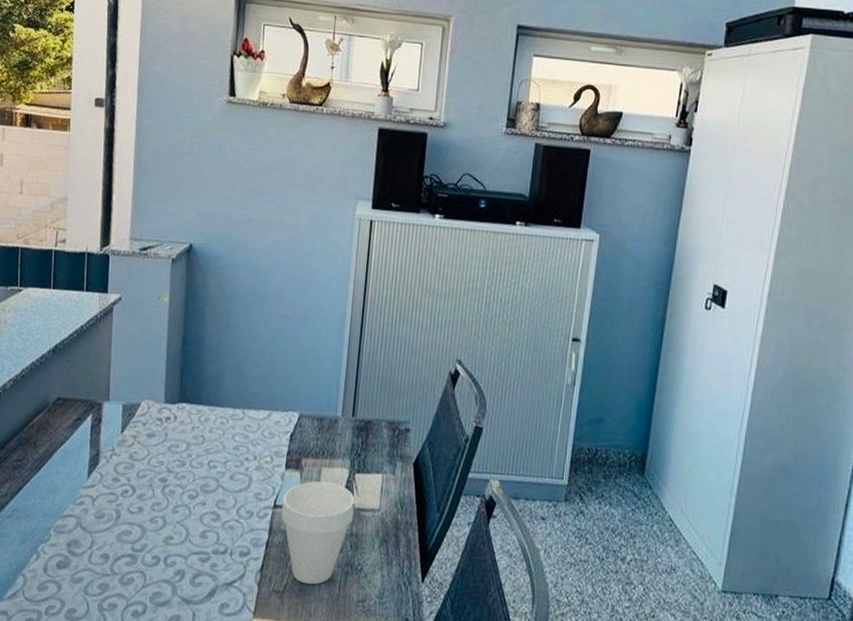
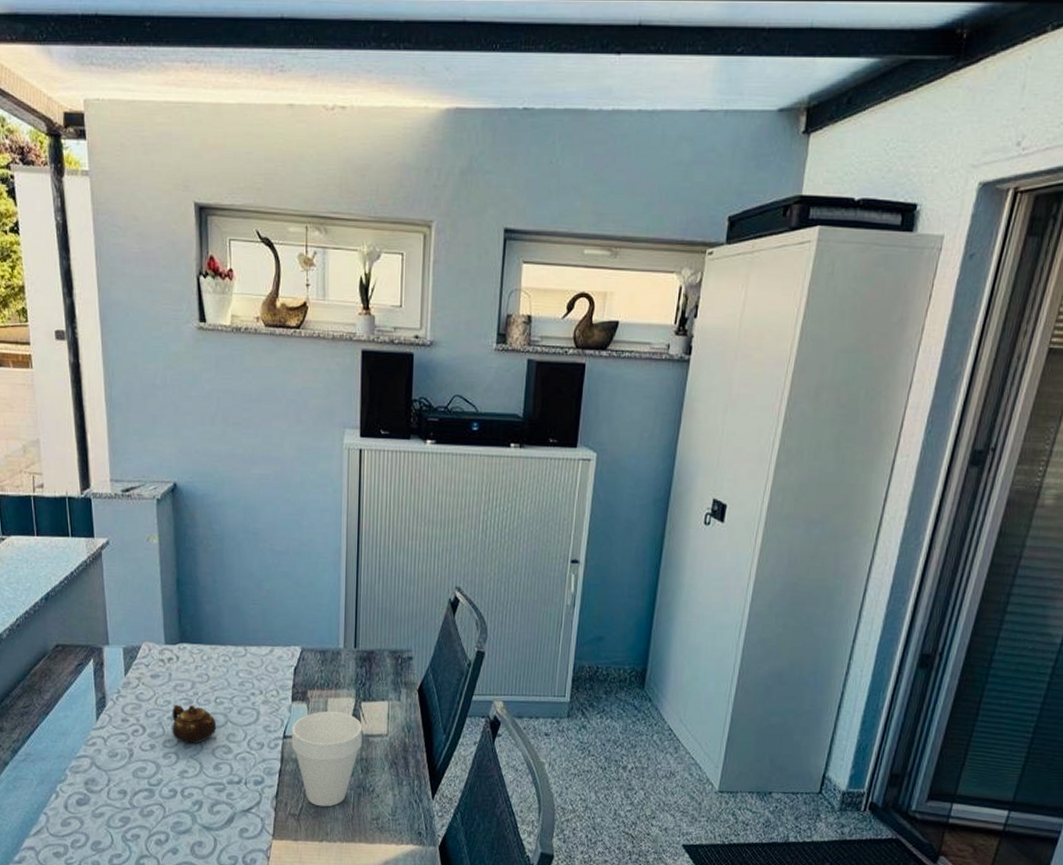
teapot: none [162,466,207,509] -> present [172,705,217,744]

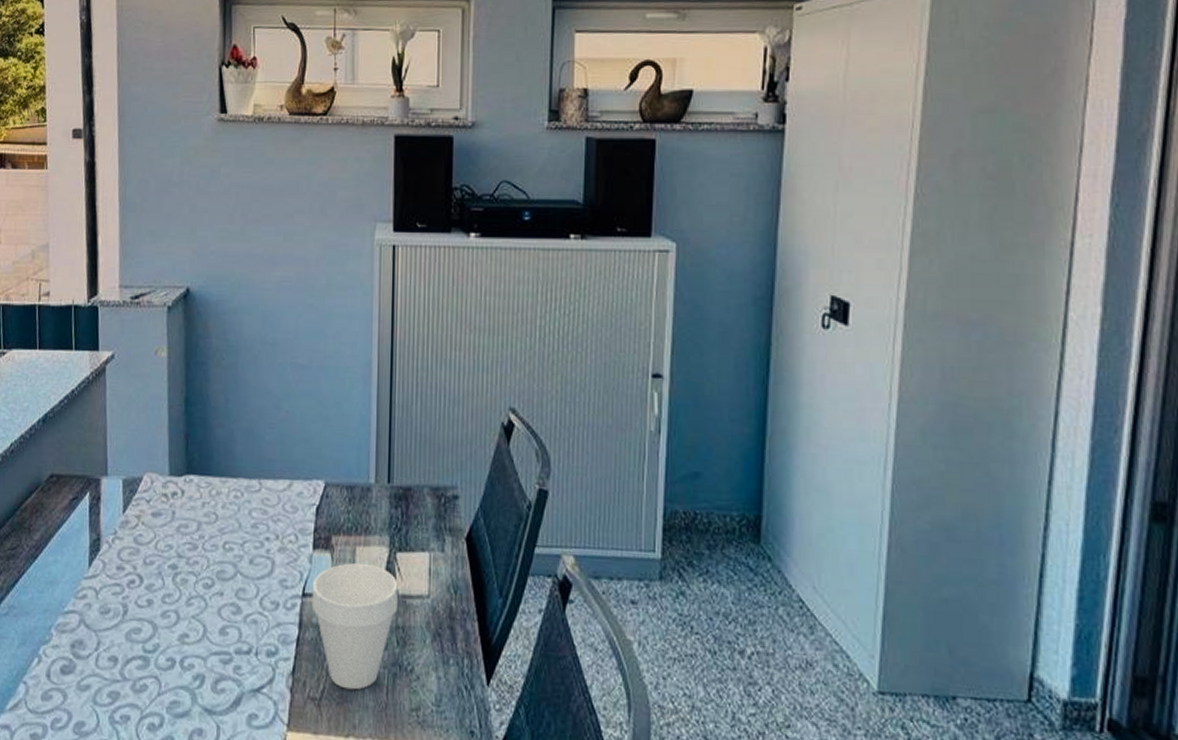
teapot: present [172,705,217,744] -> none [173,550,224,601]

